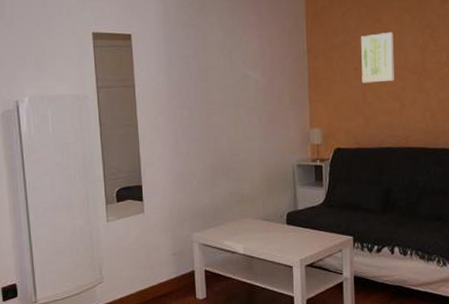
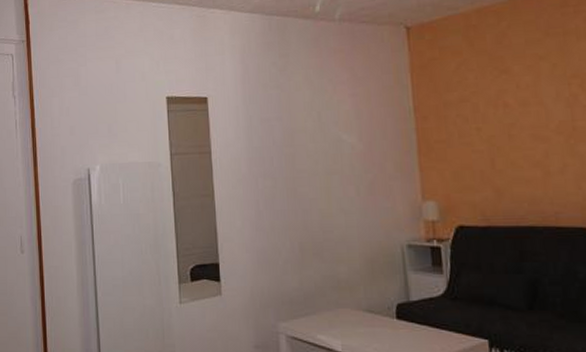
wall art: present [361,31,394,83] -> none [483,84,533,147]

